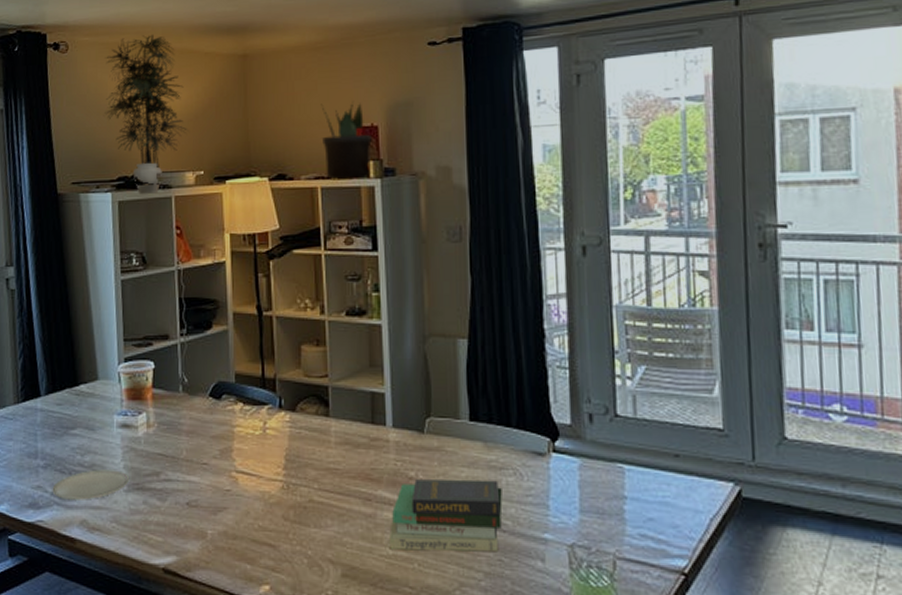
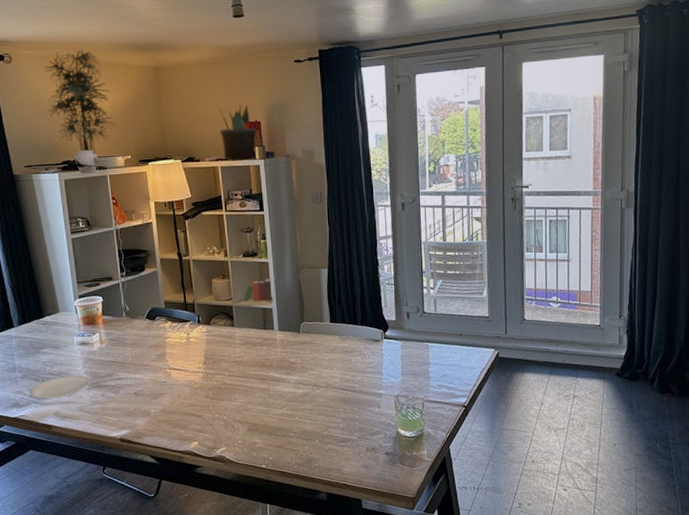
books: none [343,349,388,383] -> present [243,278,274,302]
books: present [389,479,503,553] -> none [279,359,353,410]

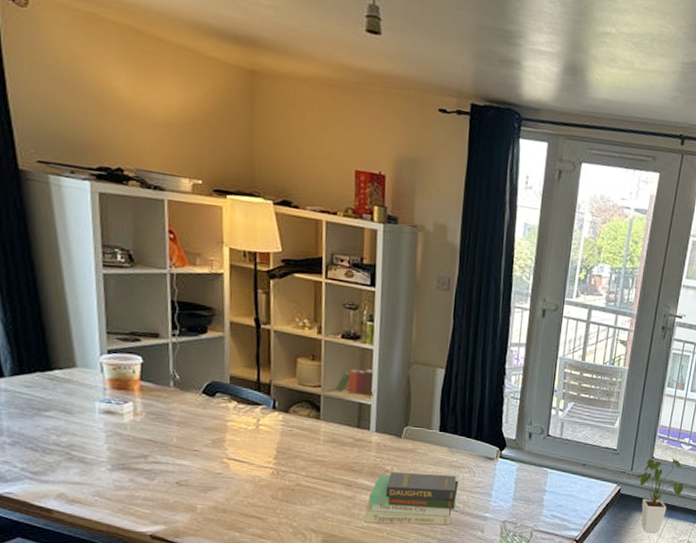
plate: present [30,375,90,399] -> none [22,449,115,476]
plant: present [44,50,117,174] -> none [80,11,186,193]
planter: present [218,104,257,161] -> none [330,141,379,222]
books: none [279,359,353,410] -> present [365,472,459,526]
house plant: none [511,316,560,392] -> present [636,457,684,534]

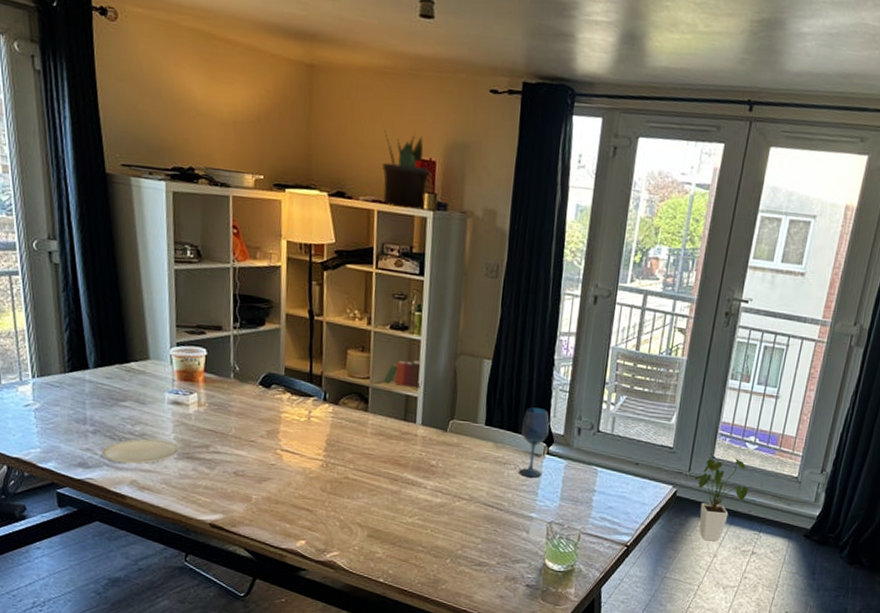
plate: none [22,449,115,476] -> present [102,438,180,464]
planter: none [330,141,379,222] -> present [382,130,429,209]
books: present [365,472,459,526] -> none [409,467,504,525]
wineglass: none [473,414,502,480] -> present [519,407,550,478]

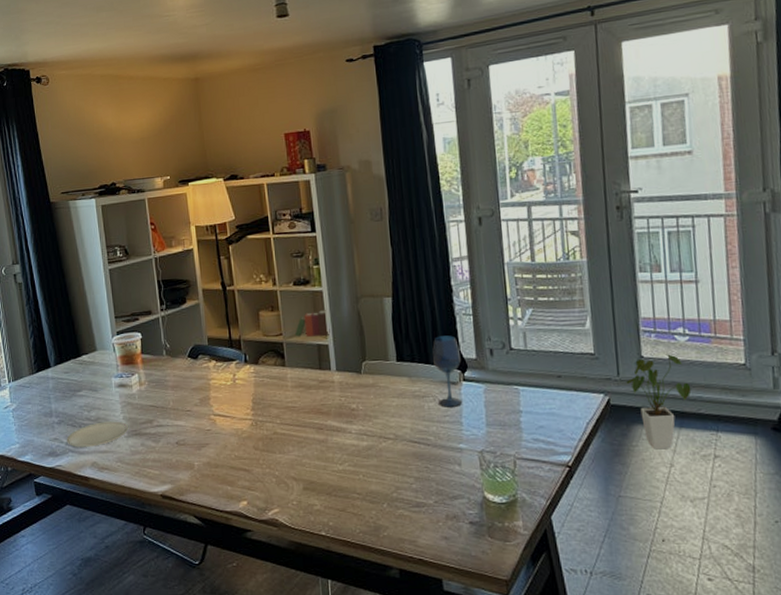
planter: present [382,130,429,209] -> none [262,112,306,178]

